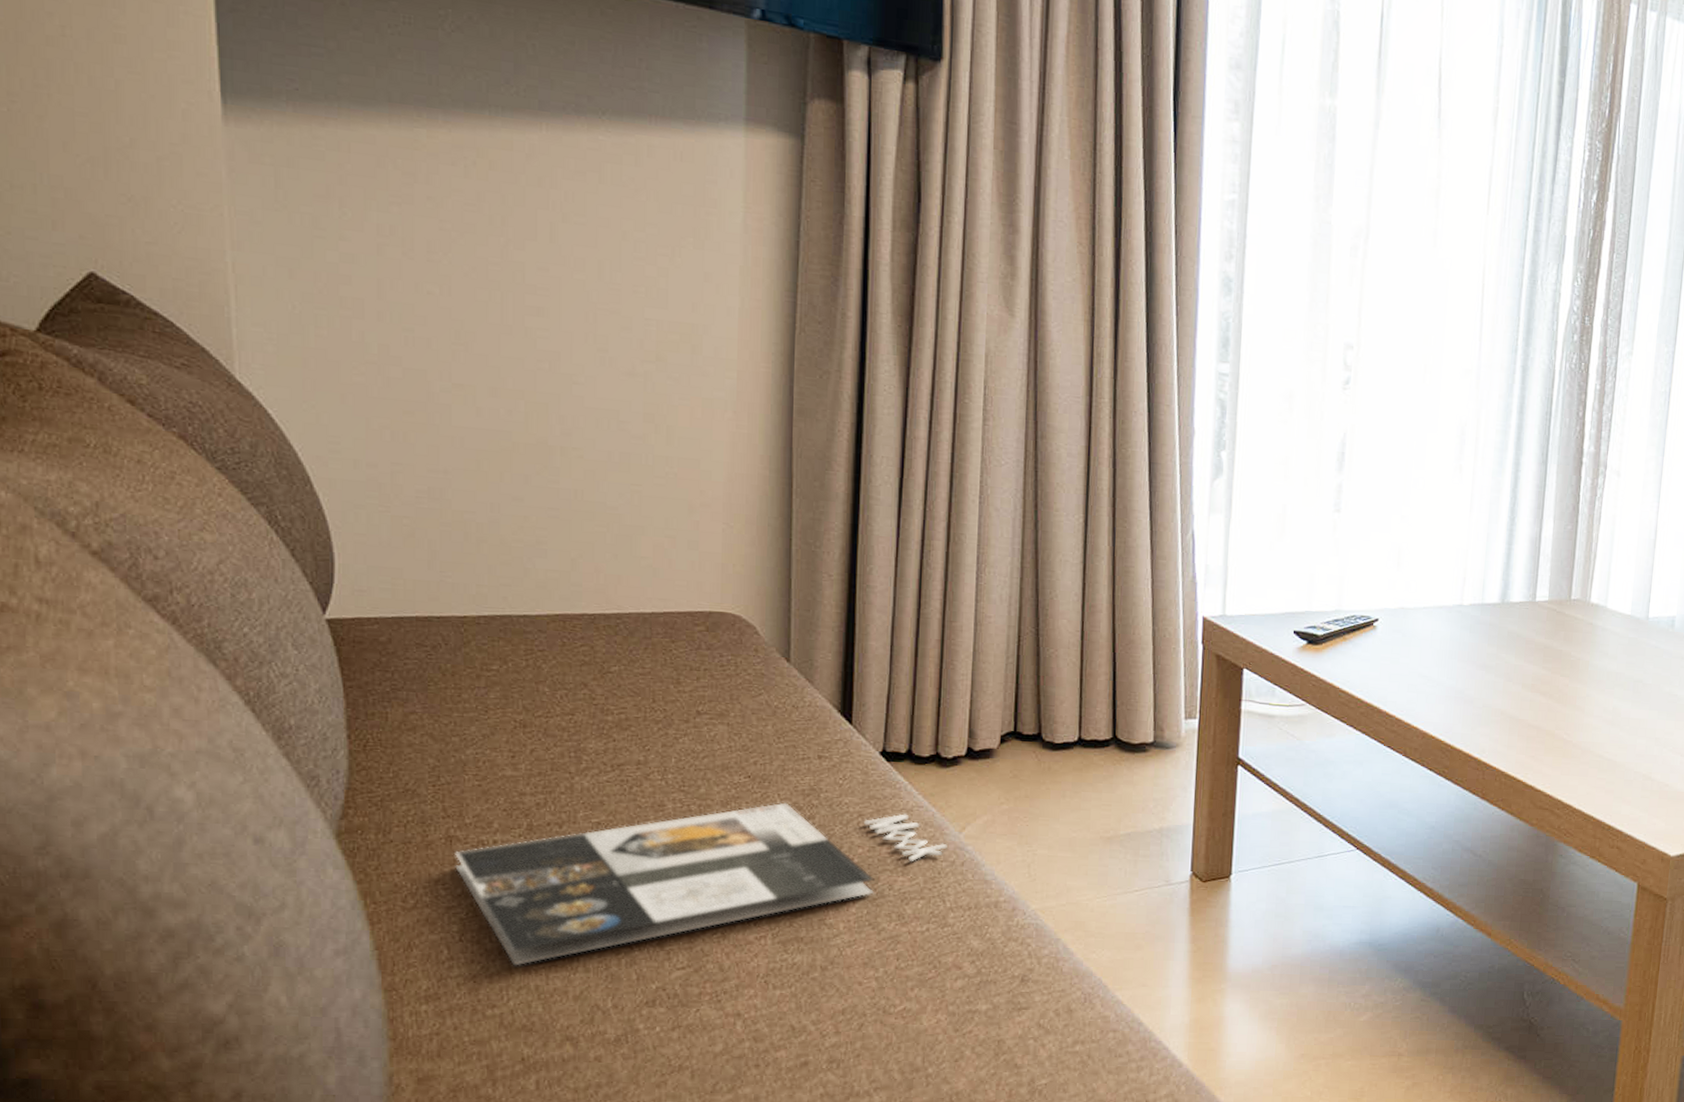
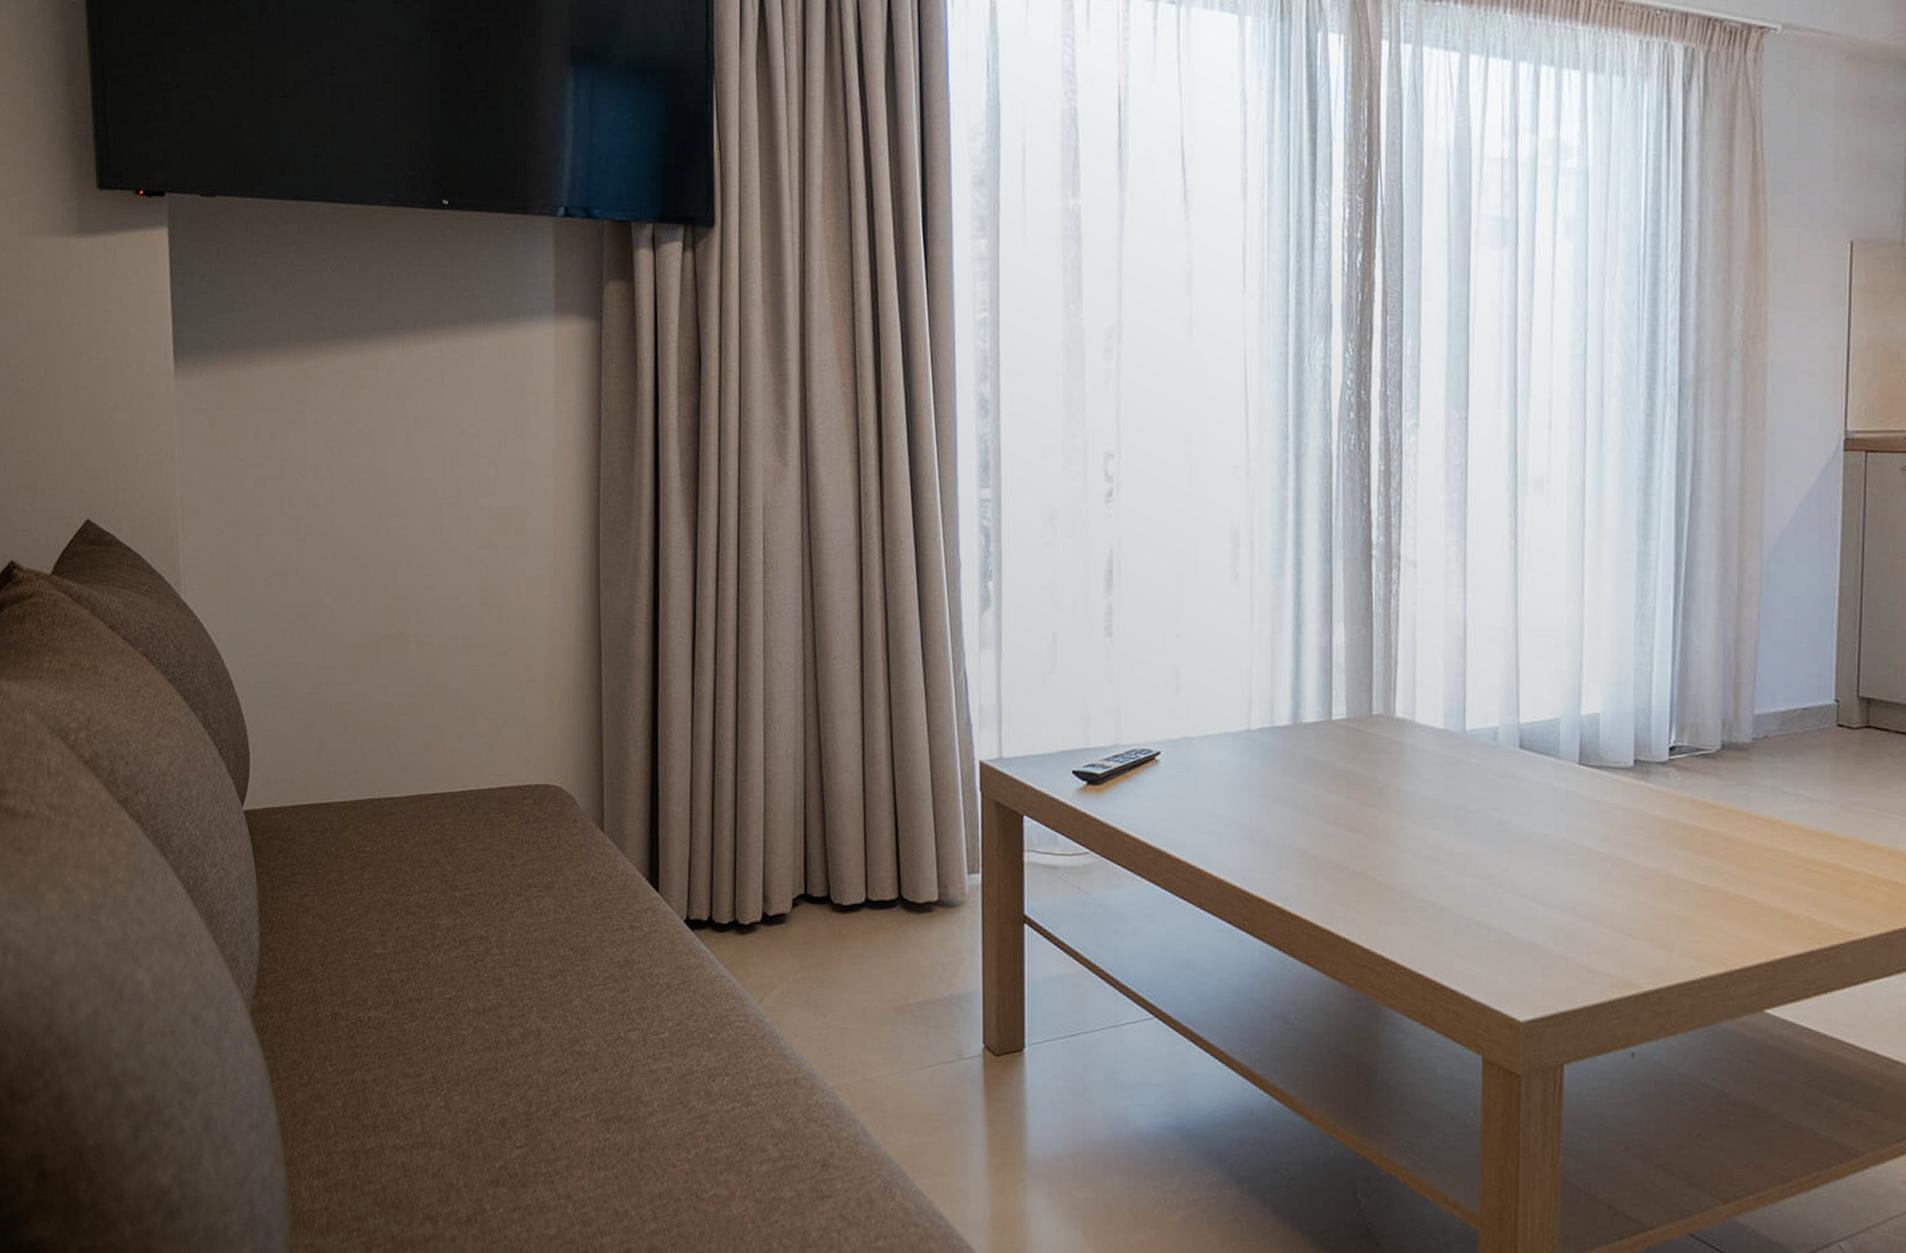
magazine: present [455,802,947,966] -> none [339,974,748,1143]

